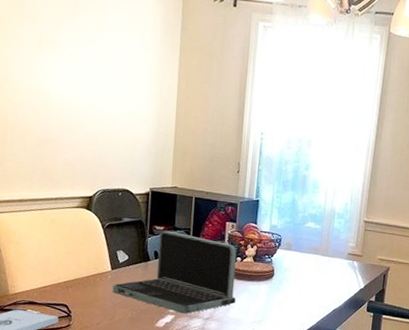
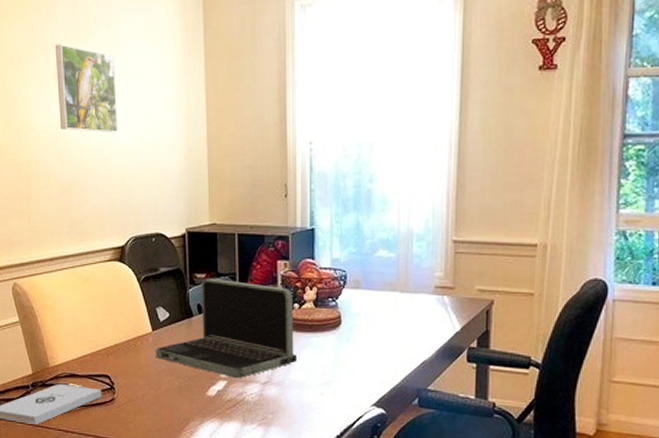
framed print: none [40,17,99,102] -> present [54,44,119,134]

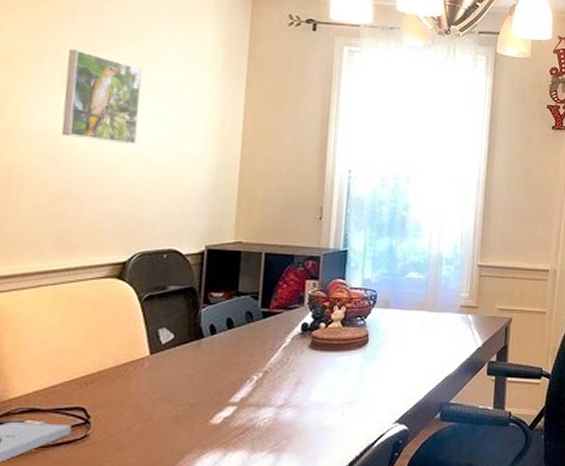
laptop: present [155,278,297,378] -> none [150,297,321,402]

